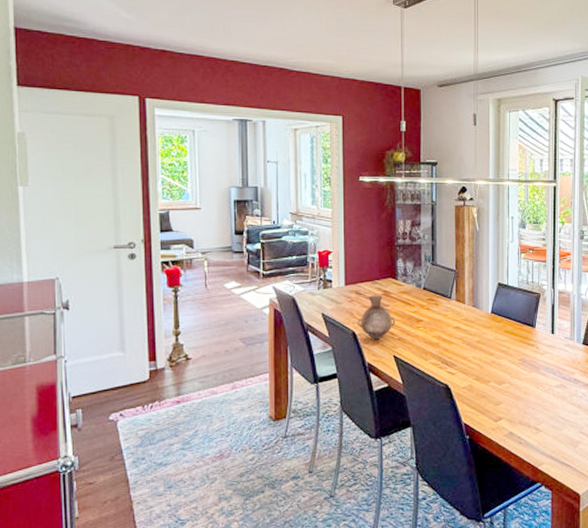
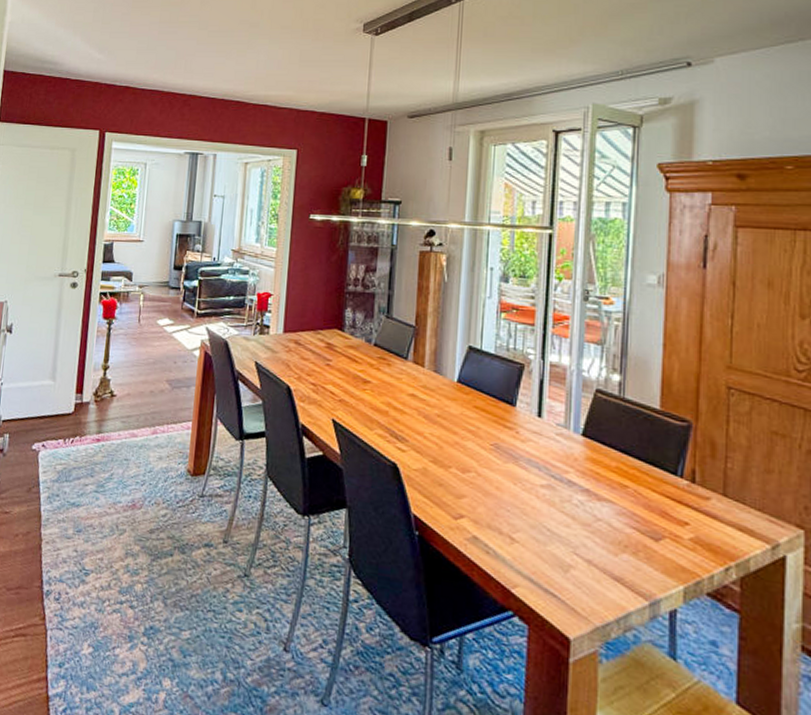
vase: present [357,295,396,340] -> none [293,346,338,399]

